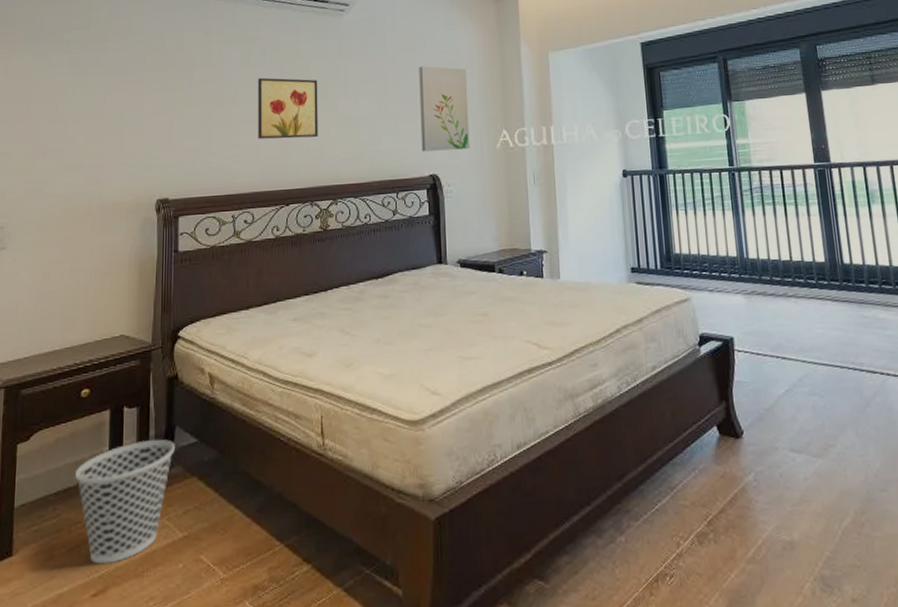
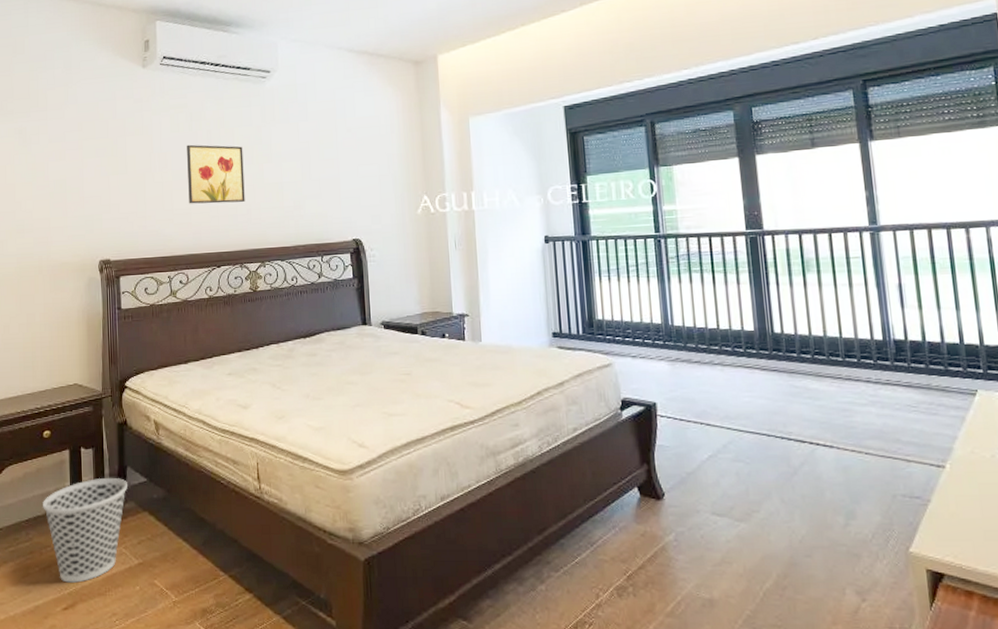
wall art: present [419,66,470,152] -> none [340,132,392,217]

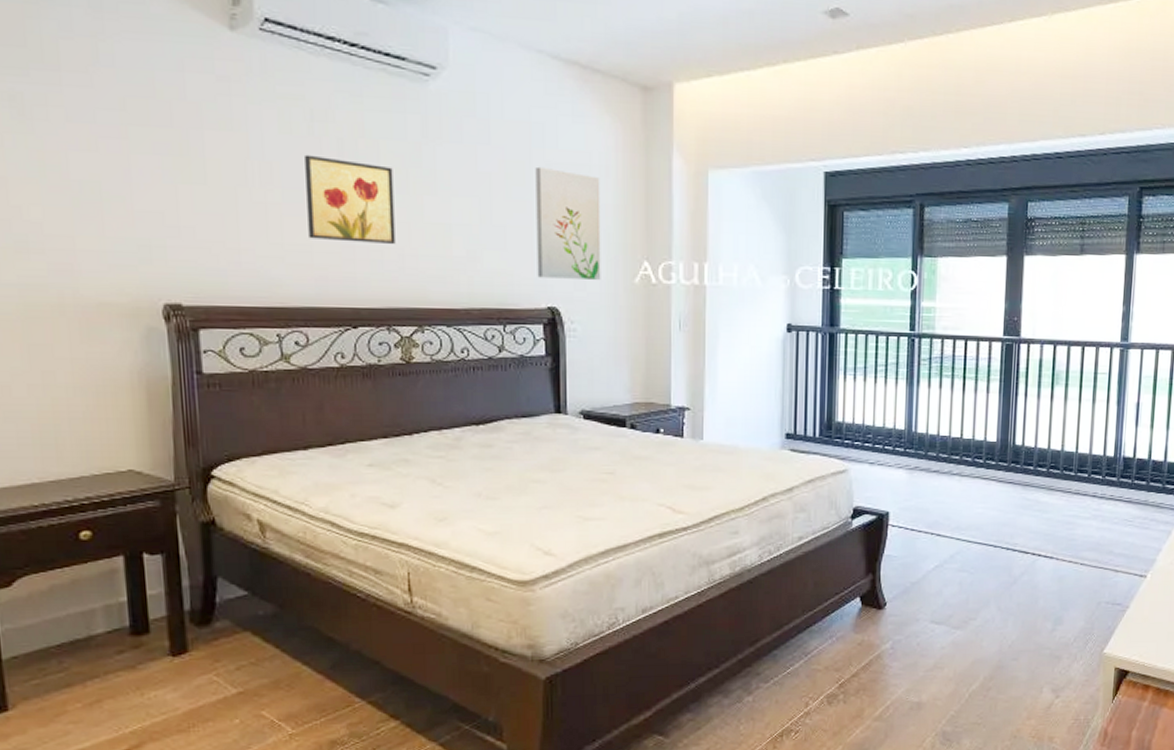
wastebasket: present [43,477,127,583] -> none [83,590,218,720]
wall art: none [340,132,392,217] -> present [535,166,601,280]

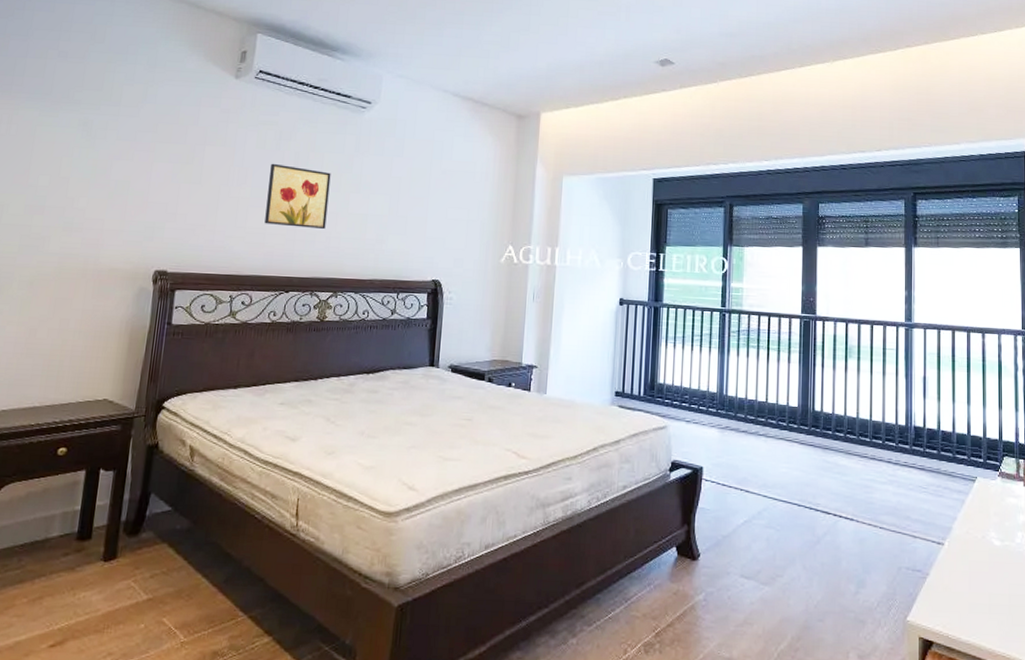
wall art: present [535,166,601,280] -> none [427,173,481,259]

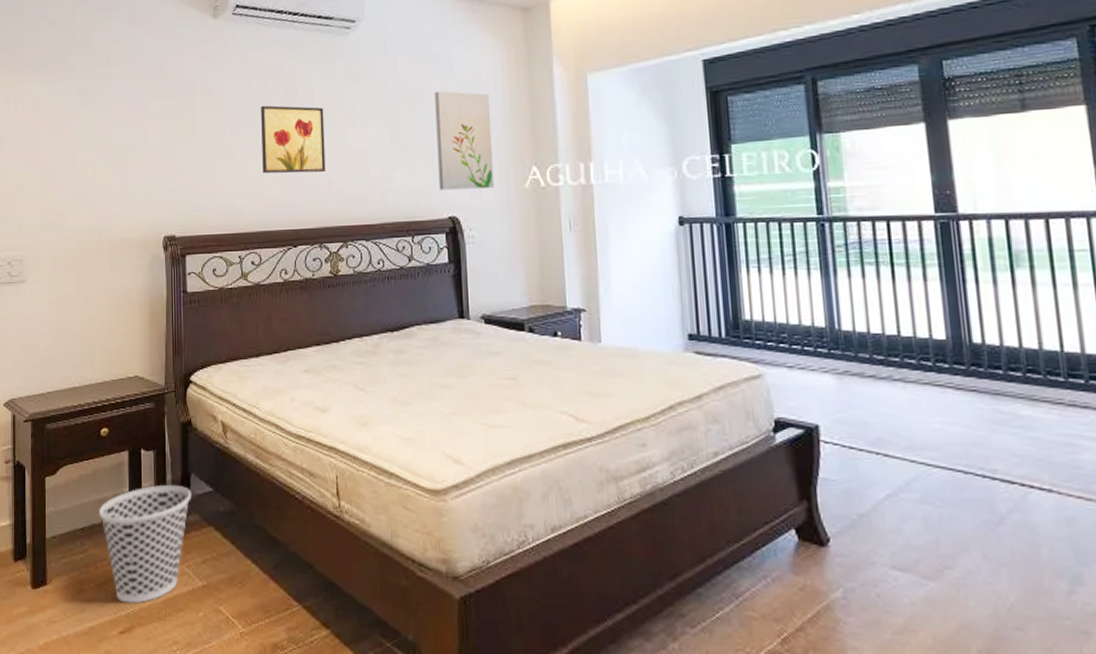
wastebasket: none [43,503,148,617] -> present [99,484,191,604]
wall art: none [427,173,481,259] -> present [434,90,495,190]

